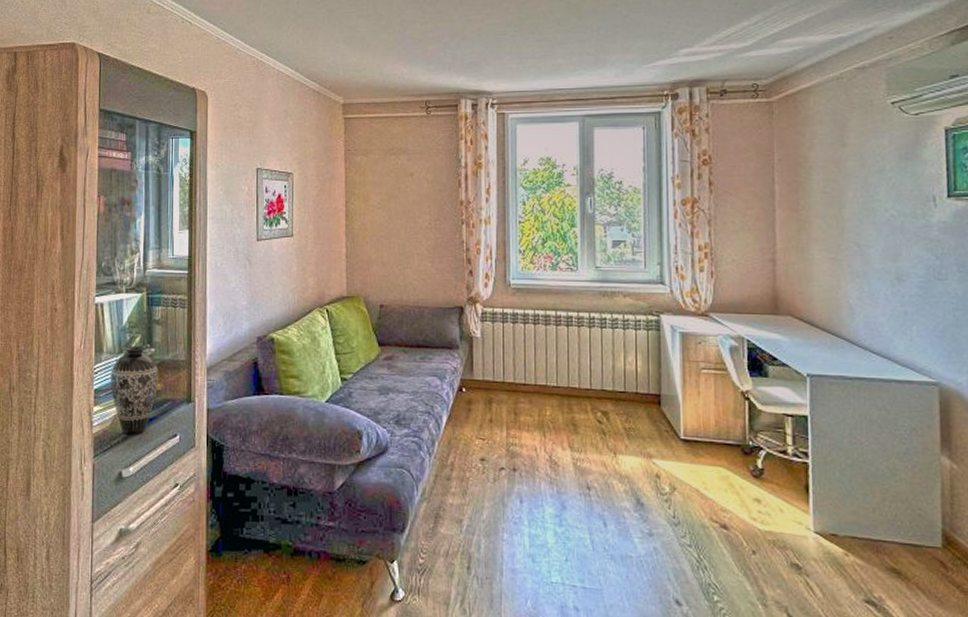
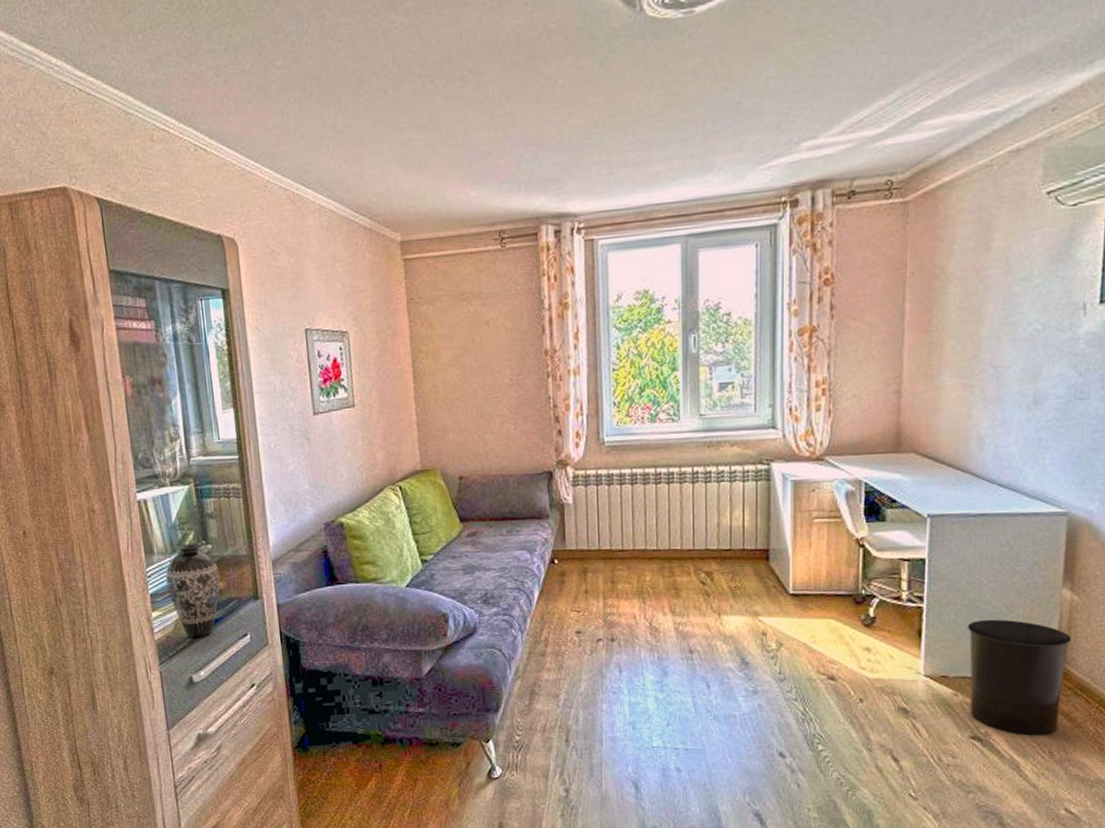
waste bin: none [853,480,956,606] -> present [967,619,1072,736]

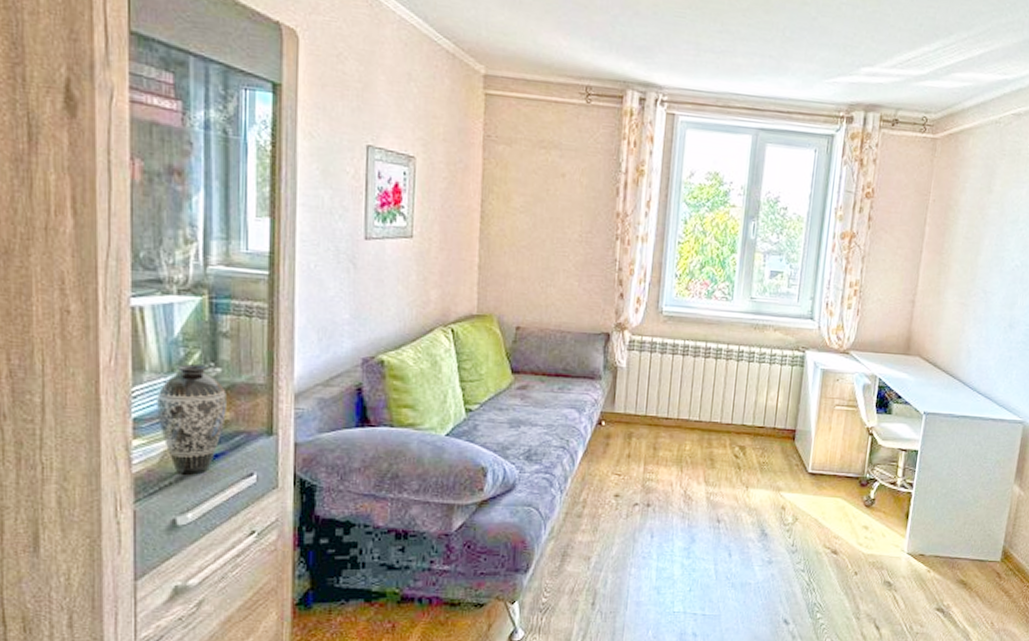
waste bin: present [967,619,1072,736] -> none [938,507,1017,609]

